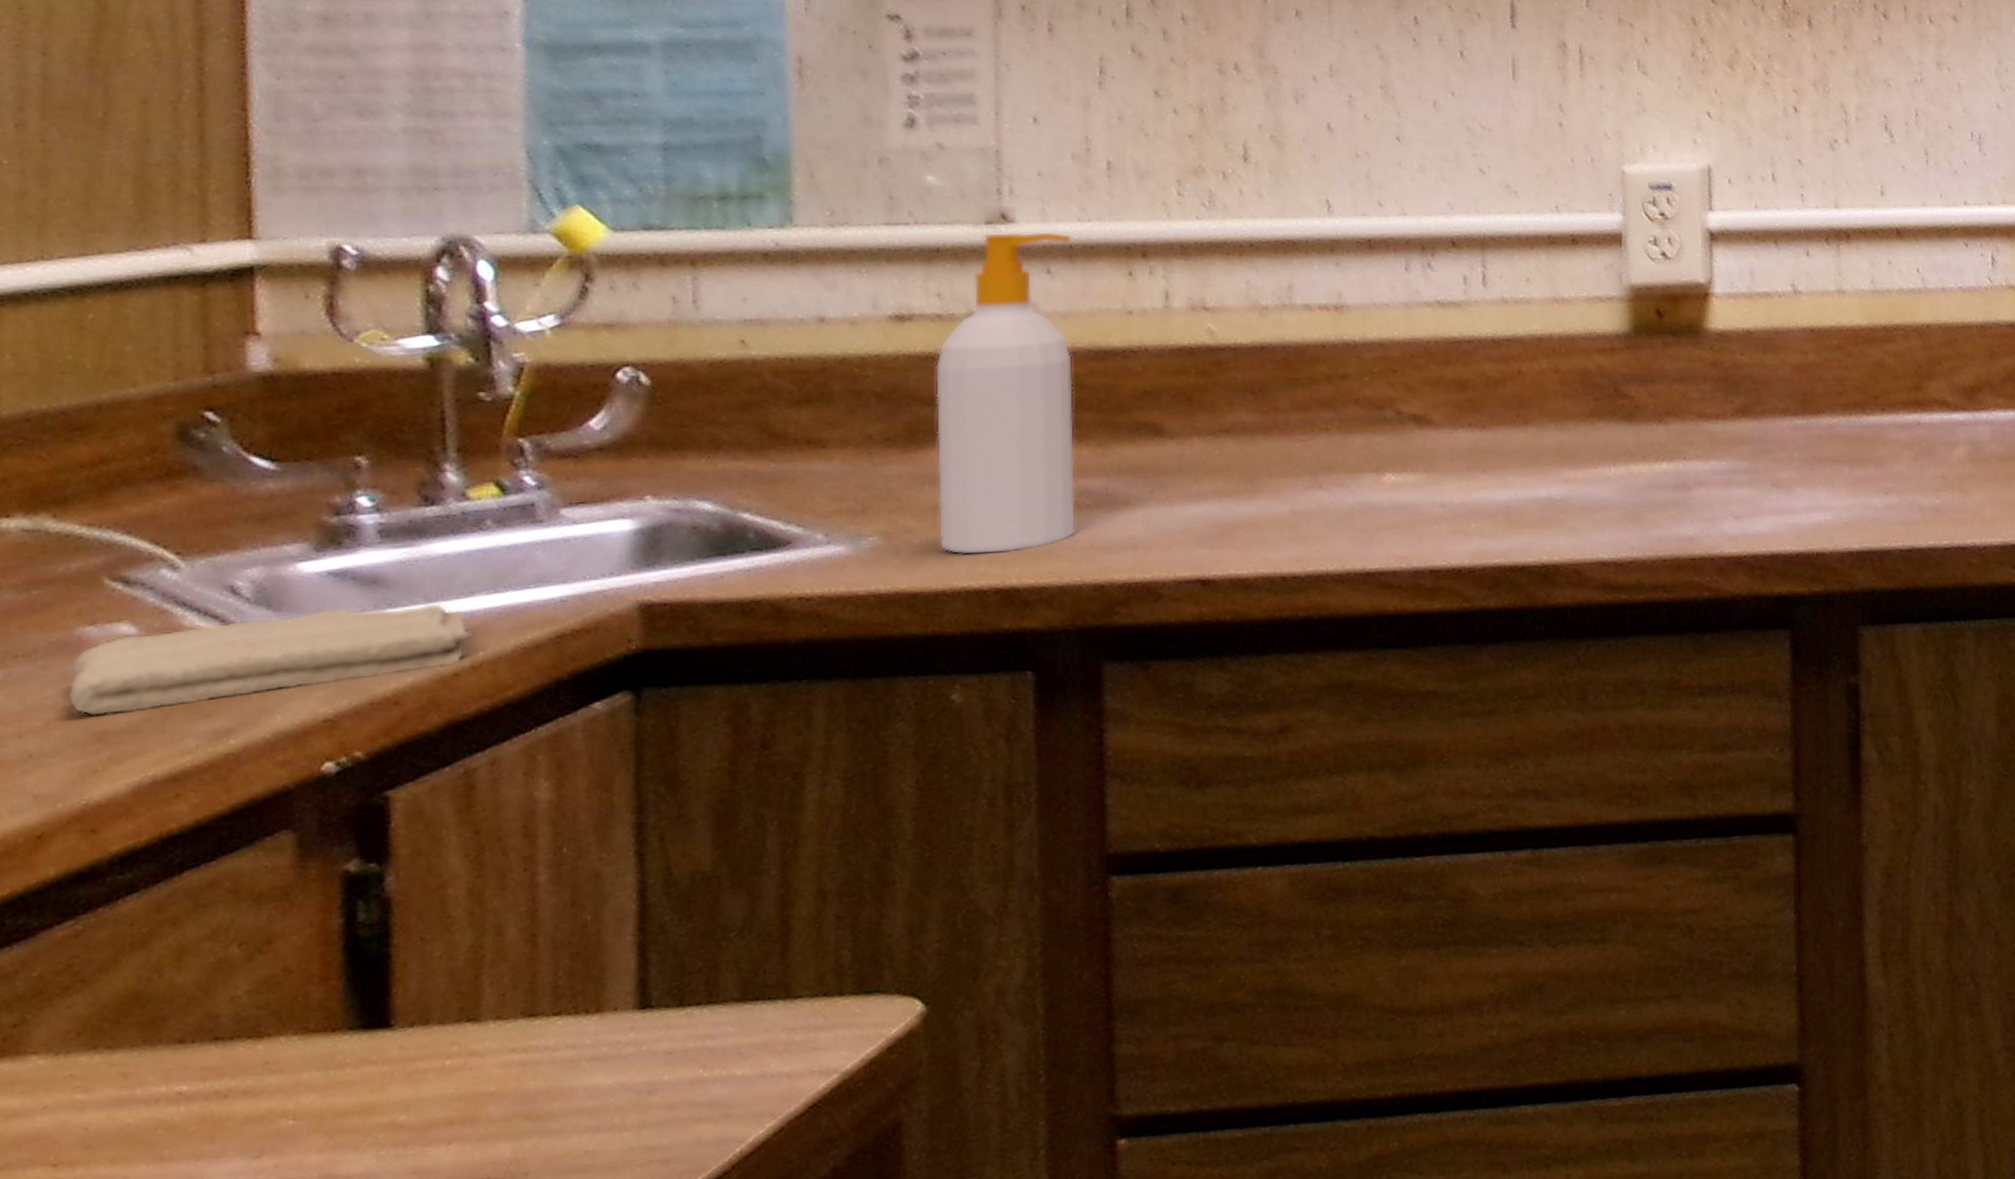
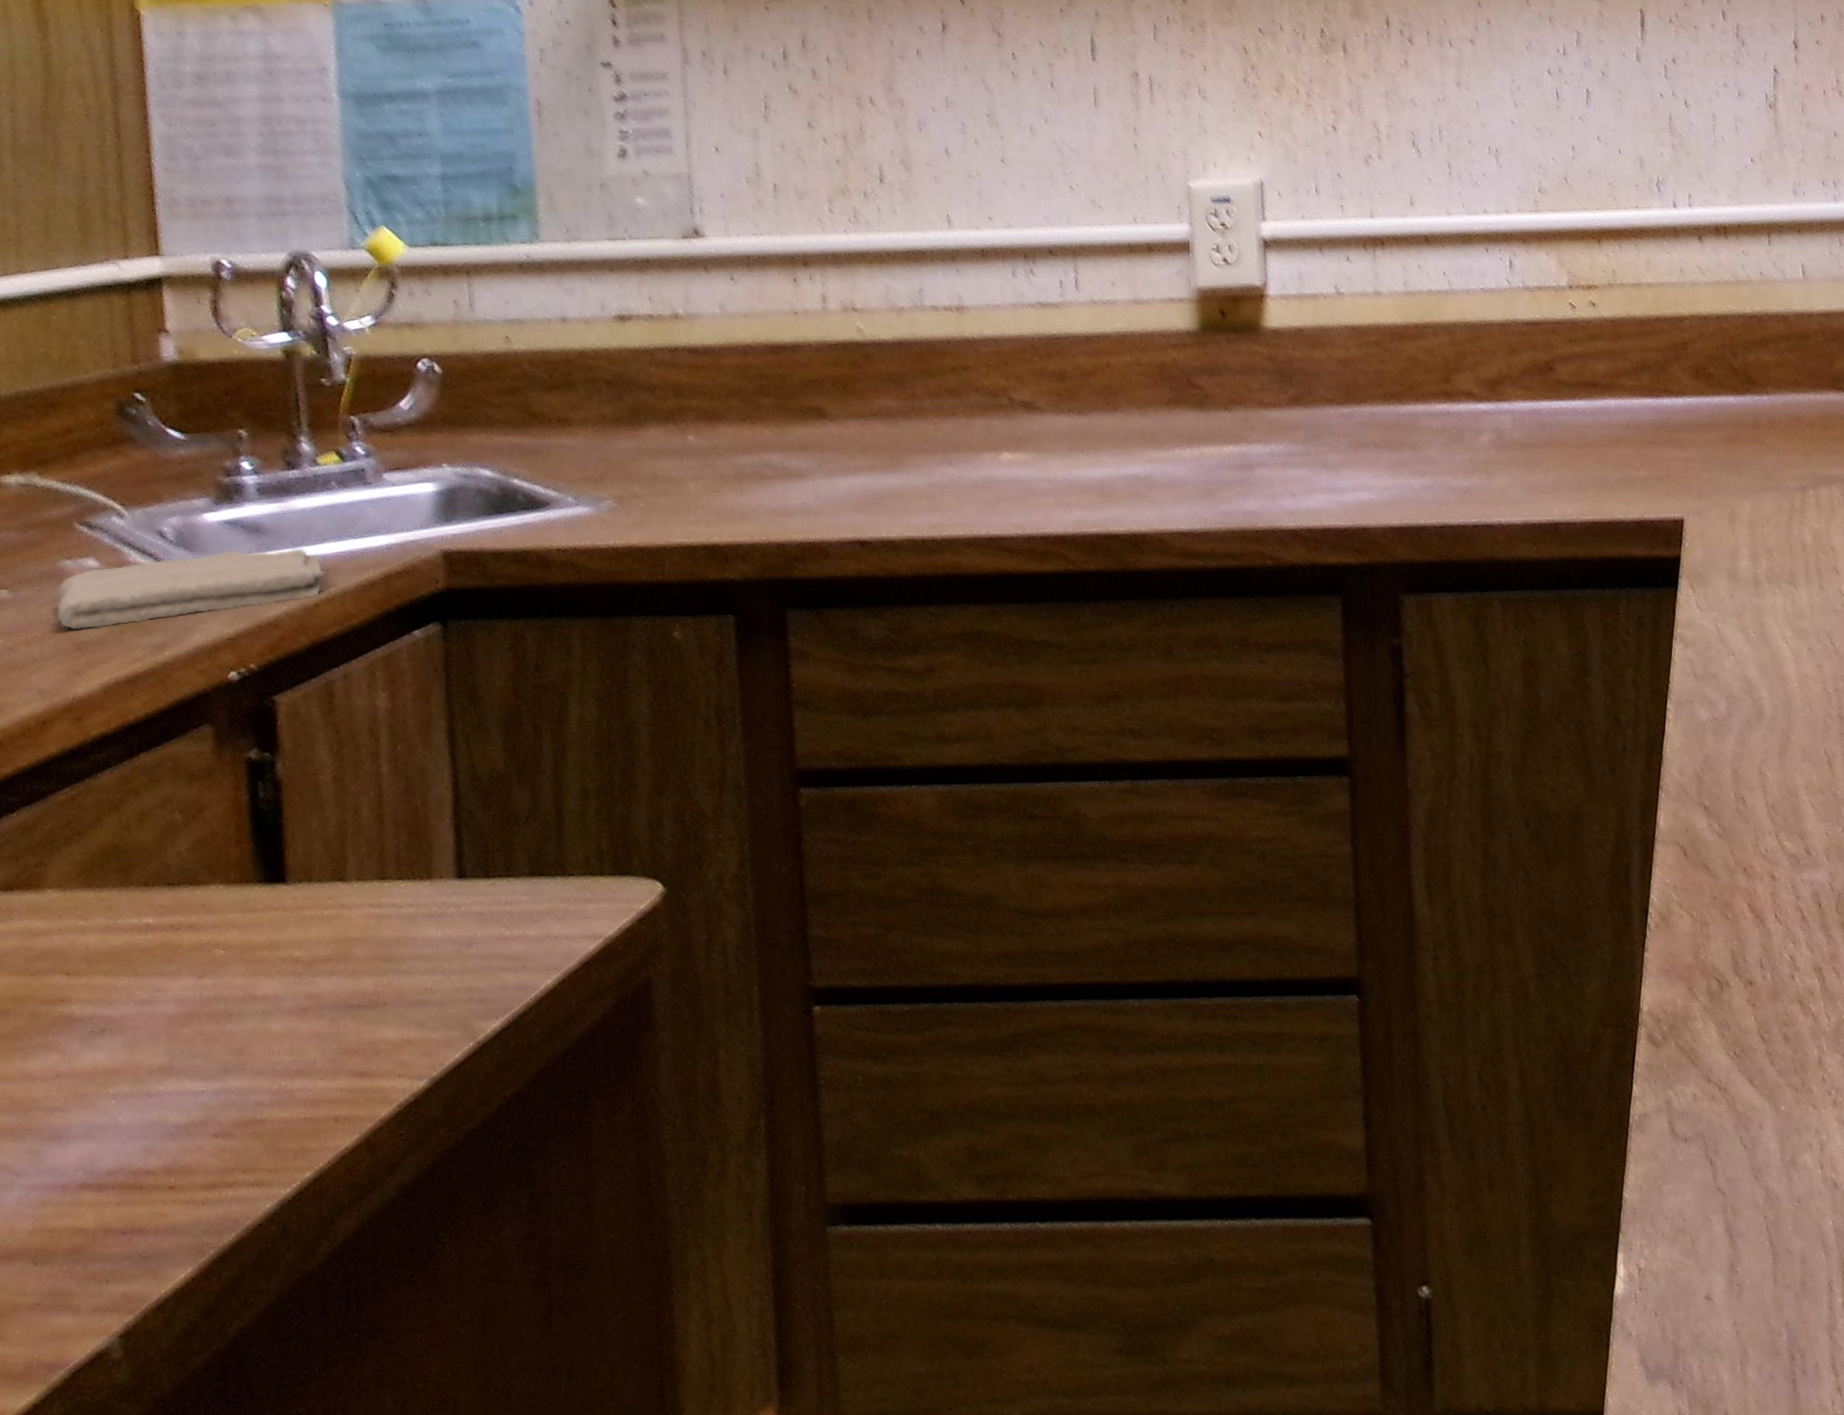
soap bottle: present [935,231,1077,556] -> none [649,244,762,517]

